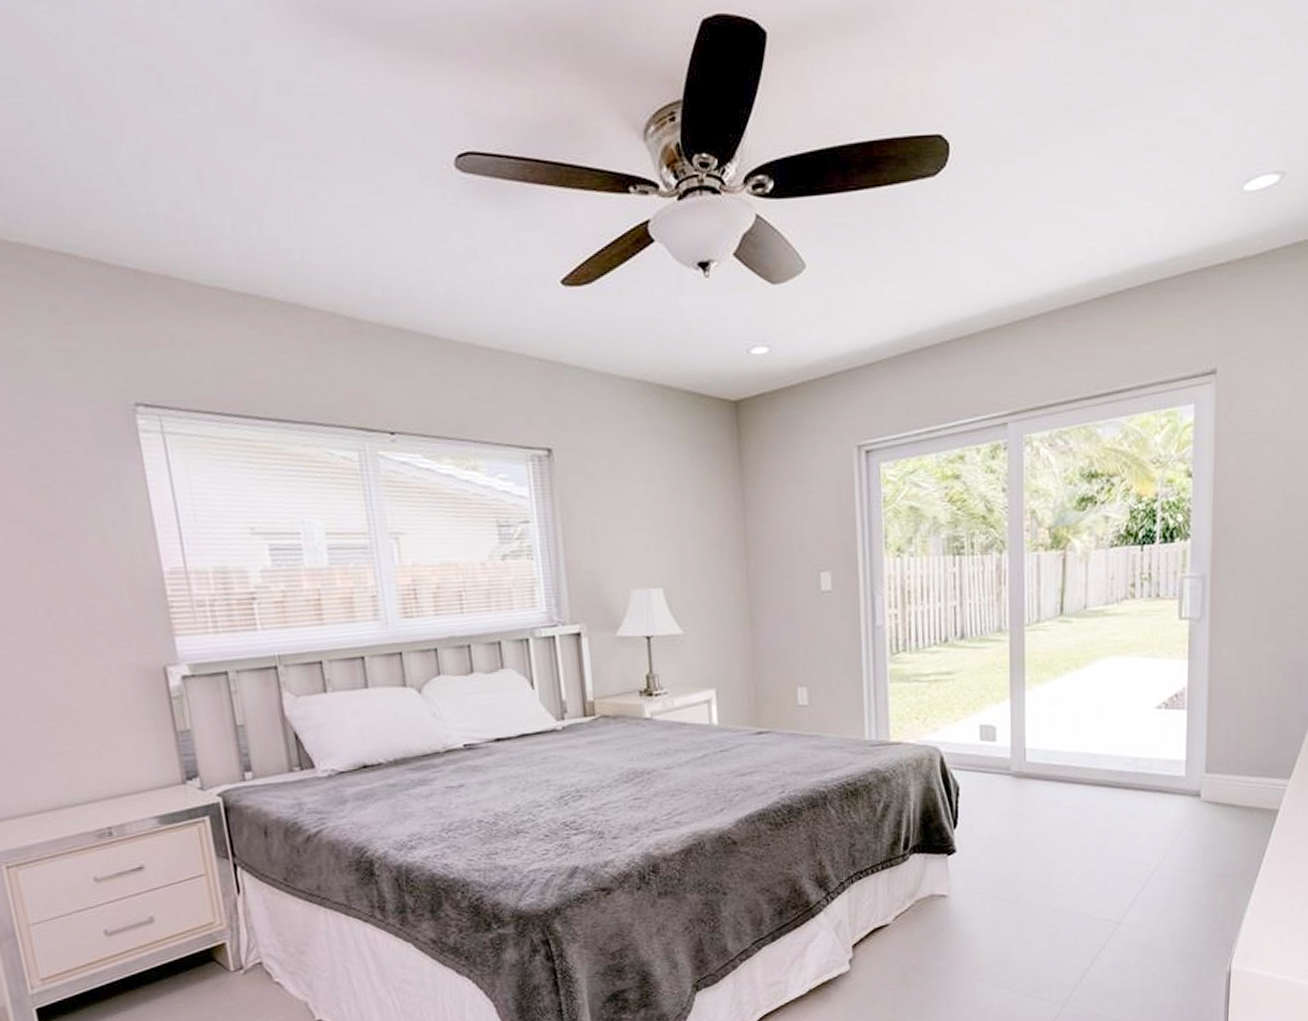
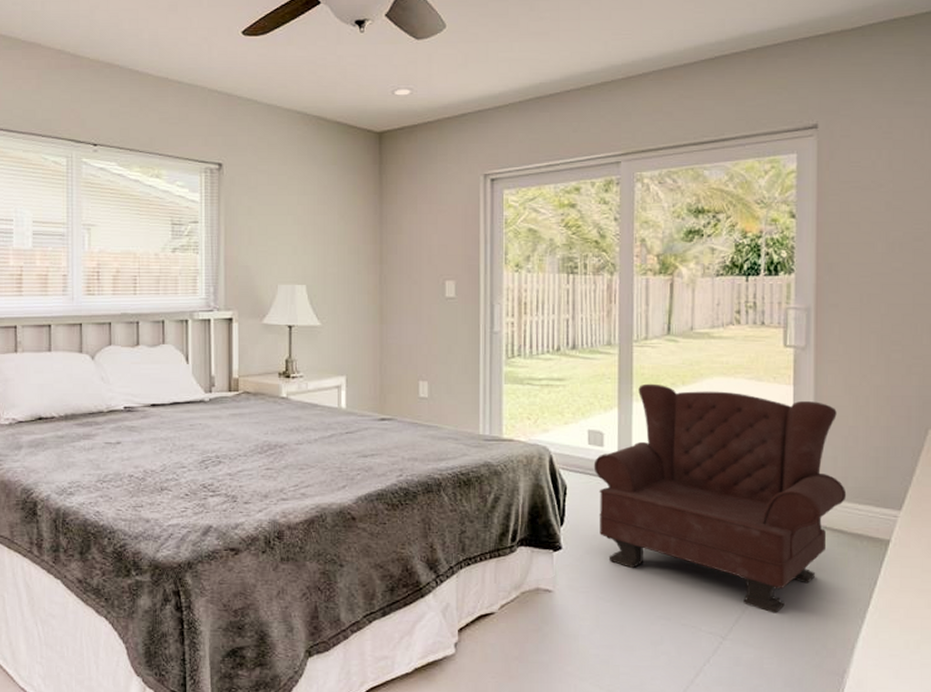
armchair: none [986,669,1238,894] -> present [593,383,847,613]

